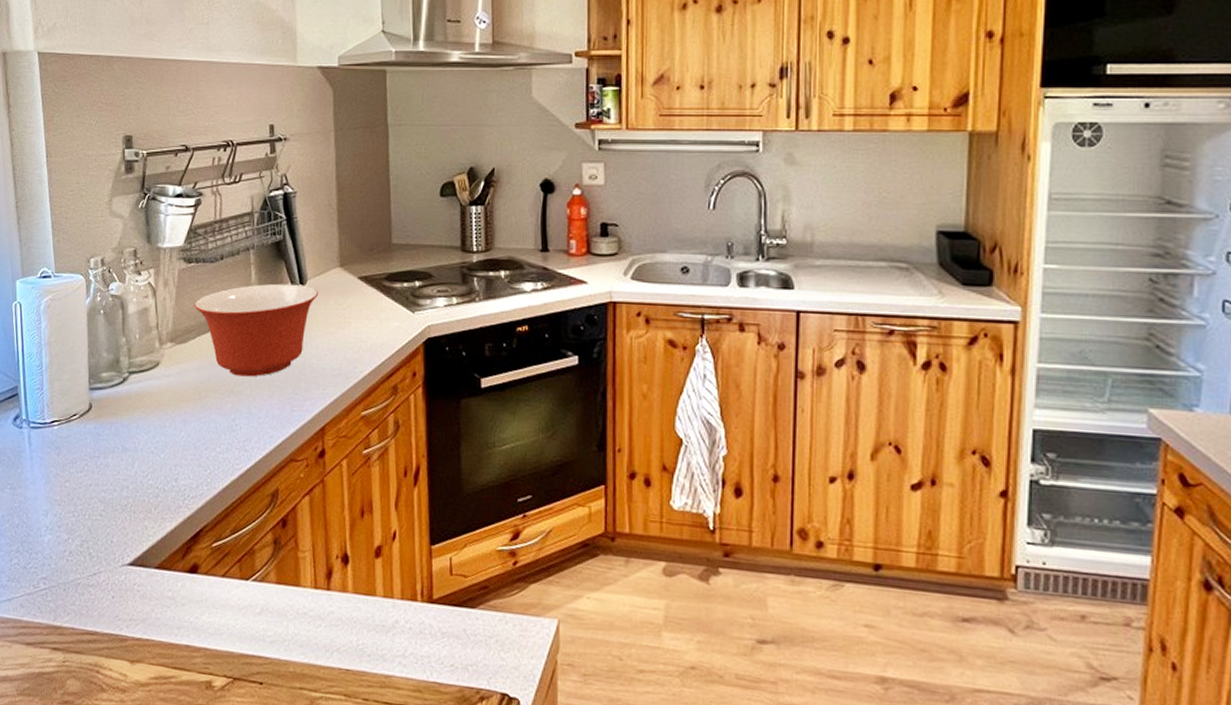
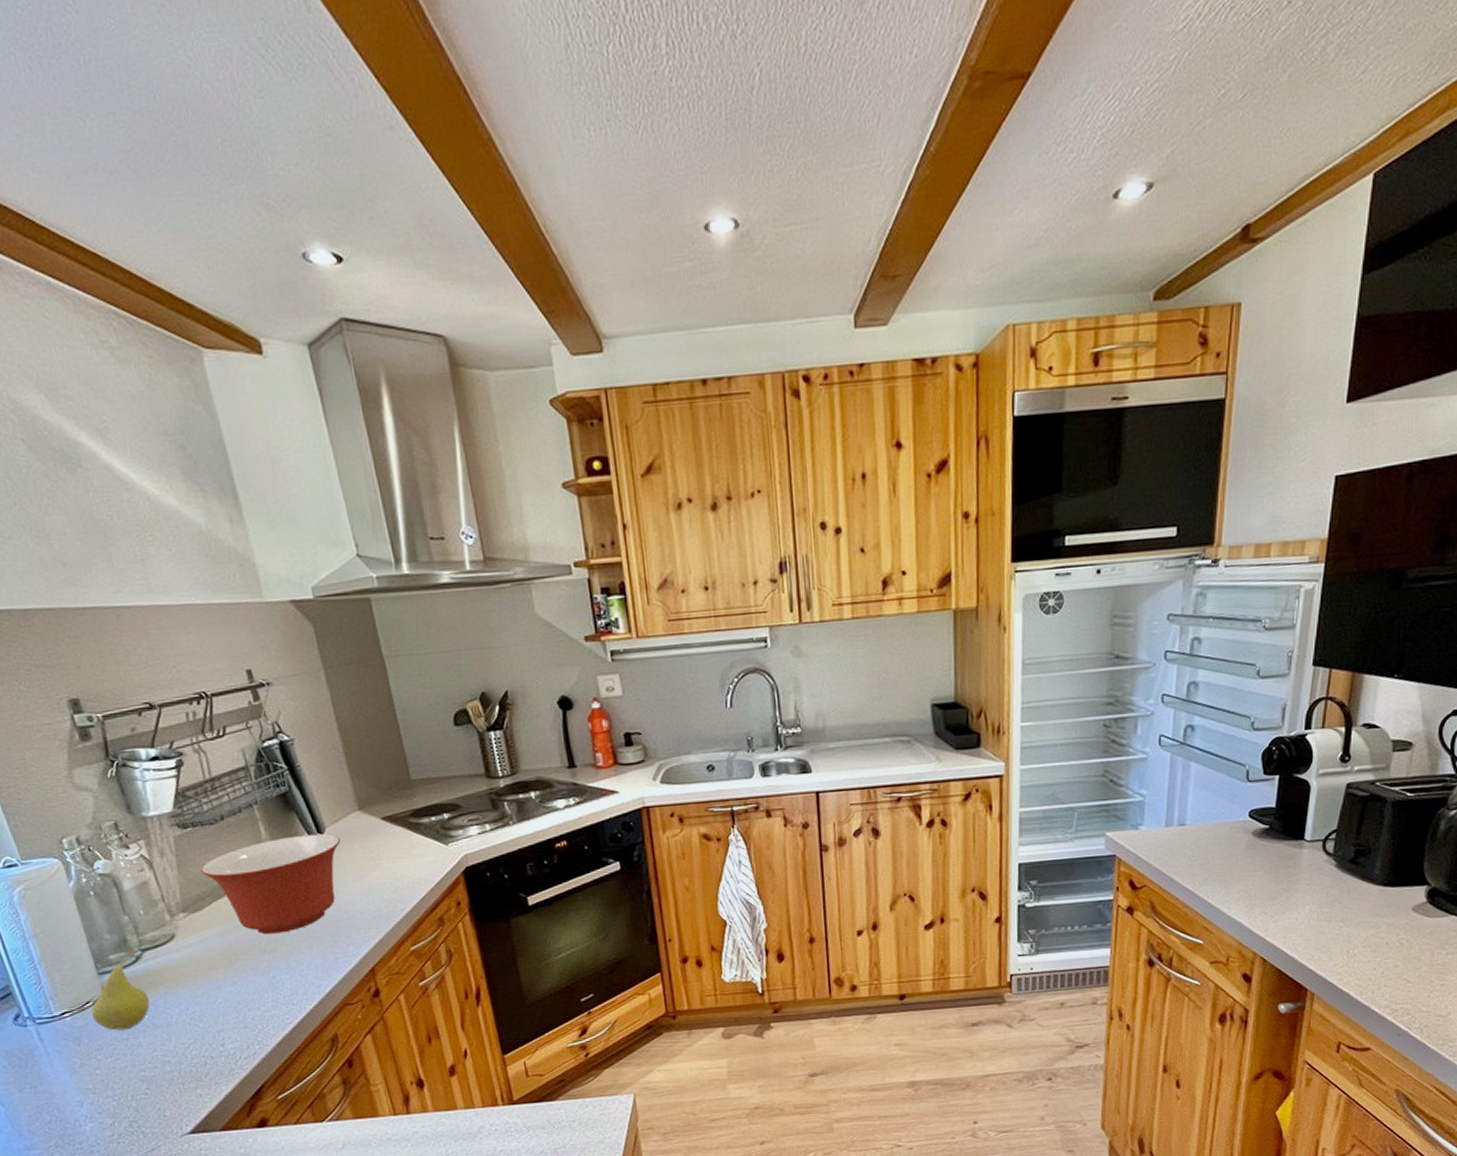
fruit: none [75,370,125,448] -> present [91,949,151,1031]

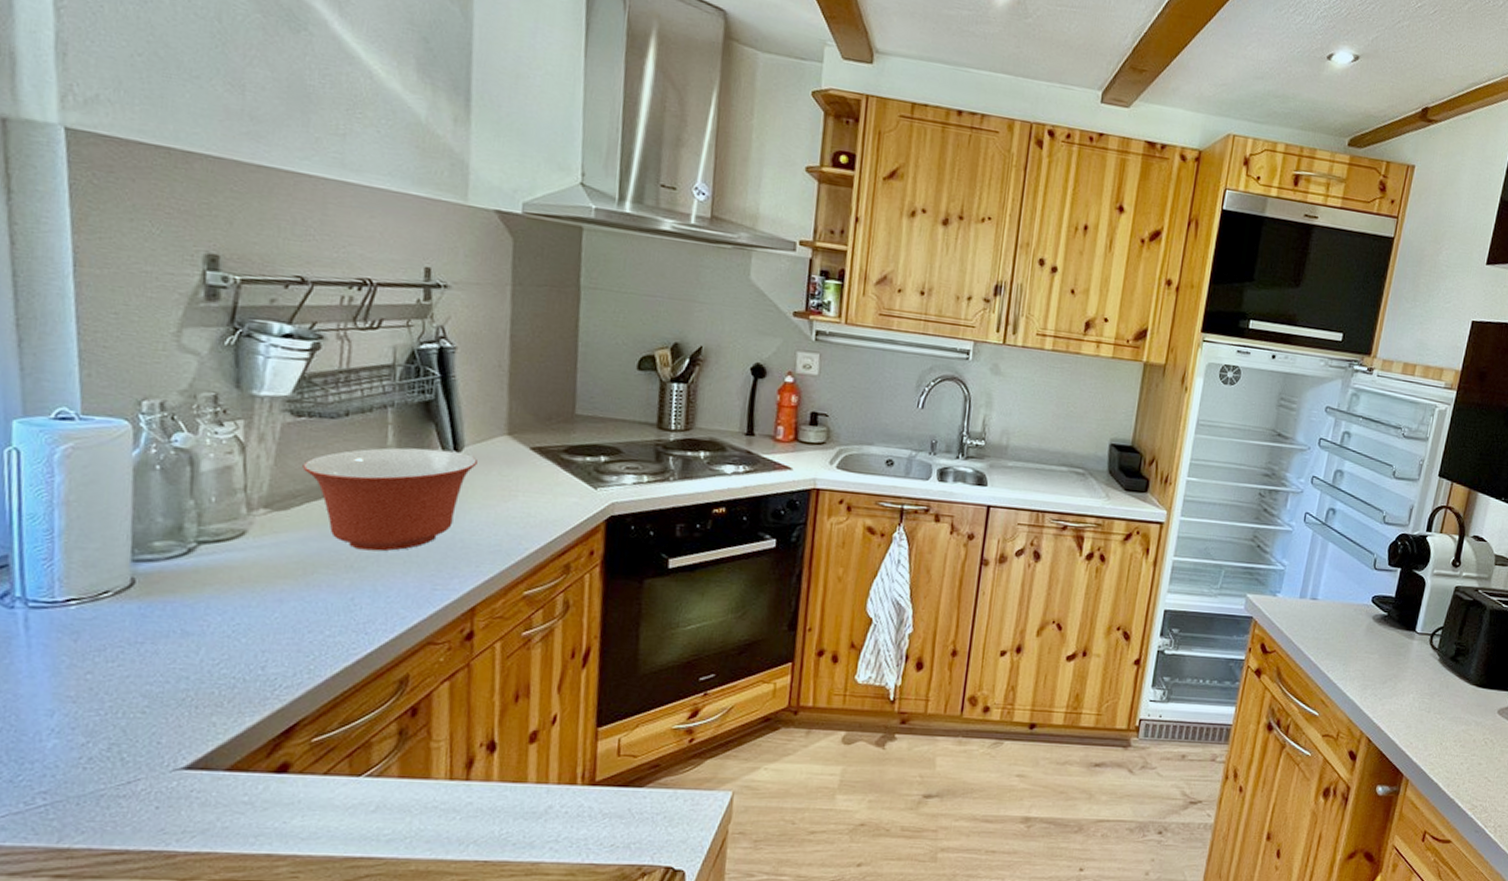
fruit: present [91,949,151,1031] -> none [105,539,188,632]

